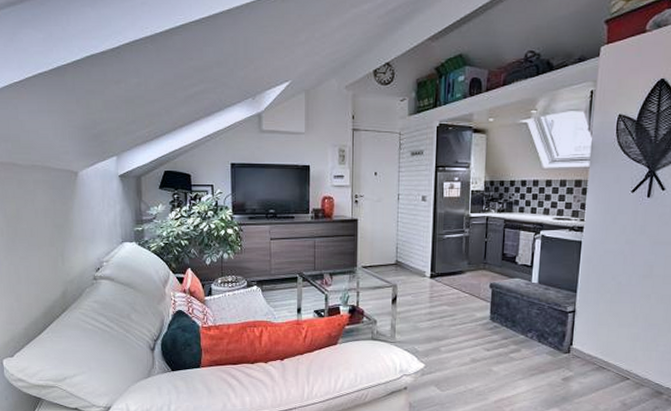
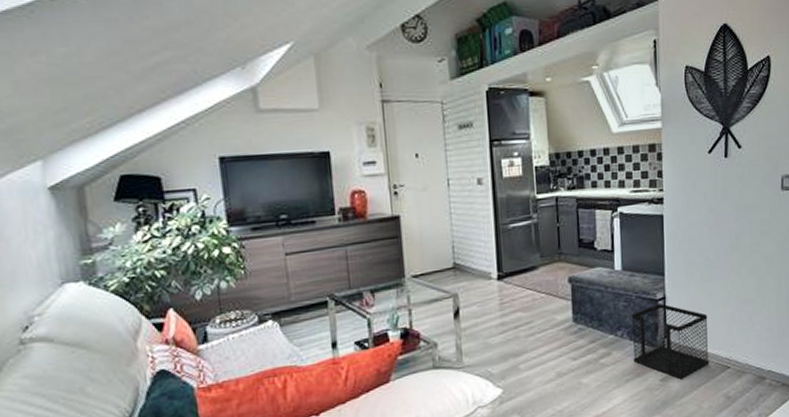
wastebasket: none [539,316,614,382] -> present [631,303,710,380]

